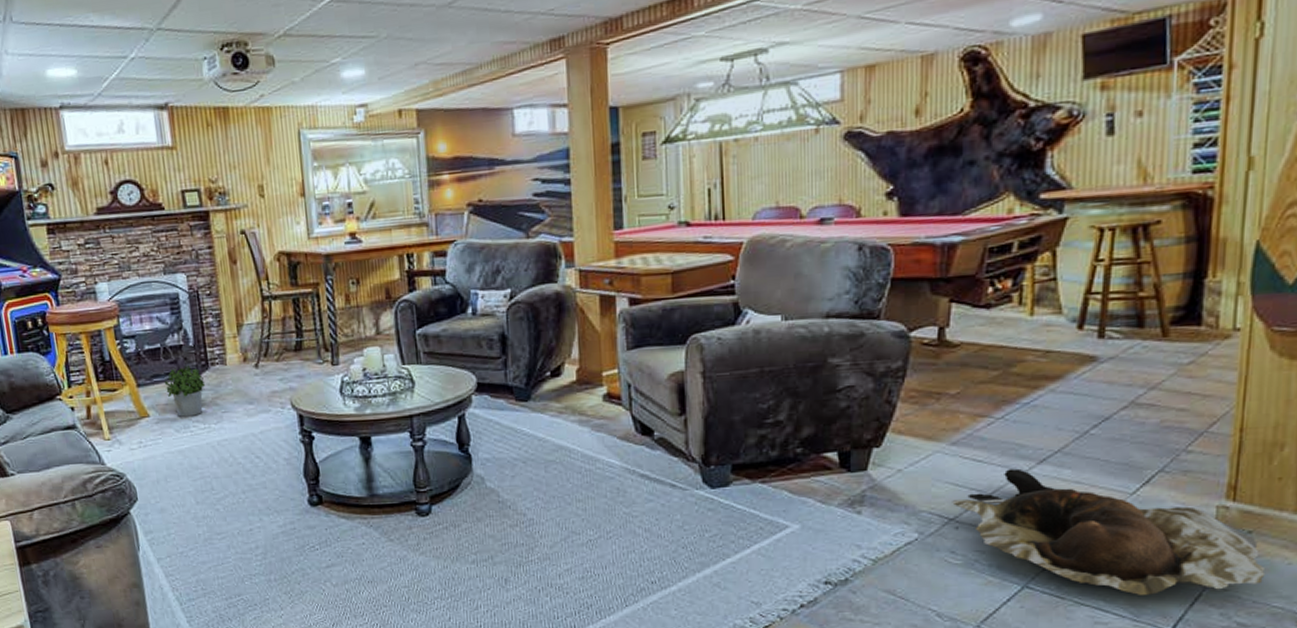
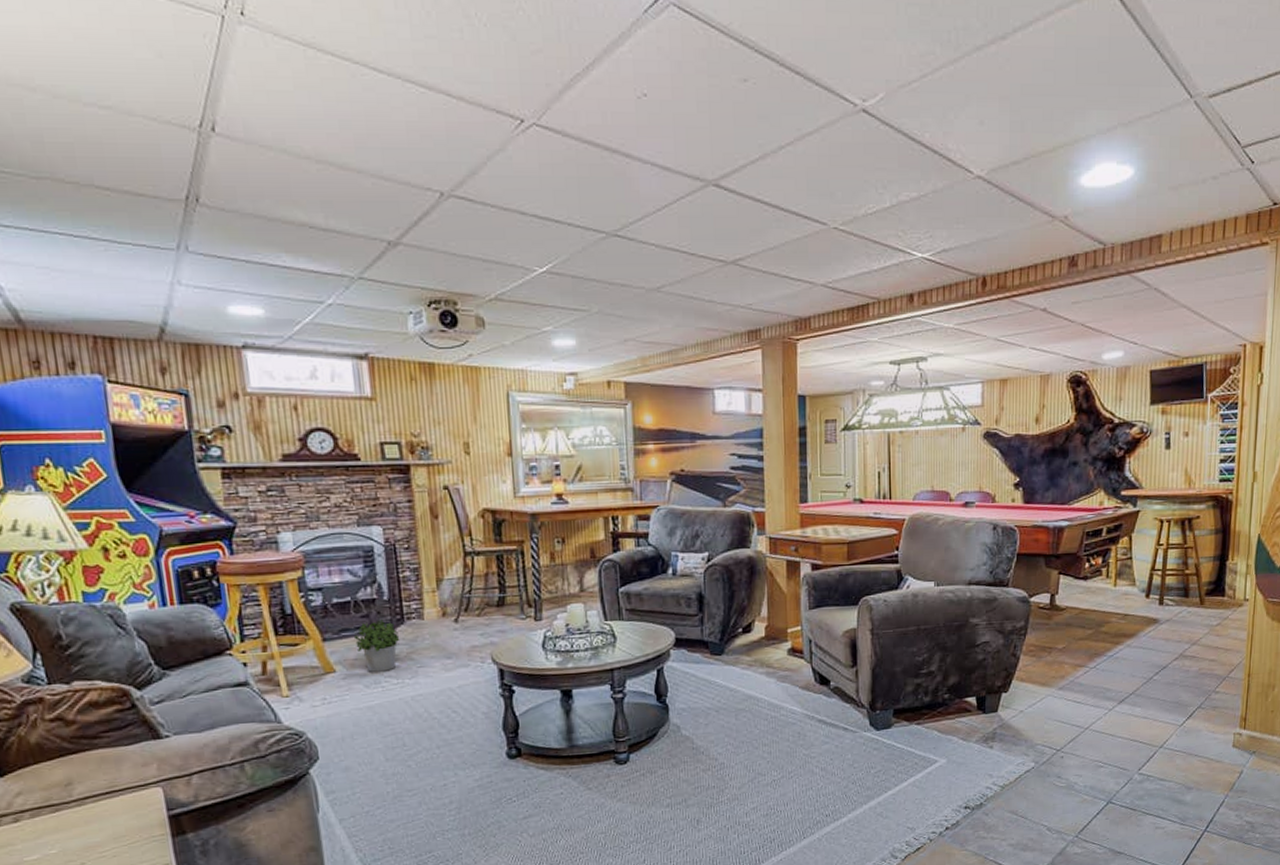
dog bed: present [952,468,1266,595] -> none [1059,708,1264,804]

